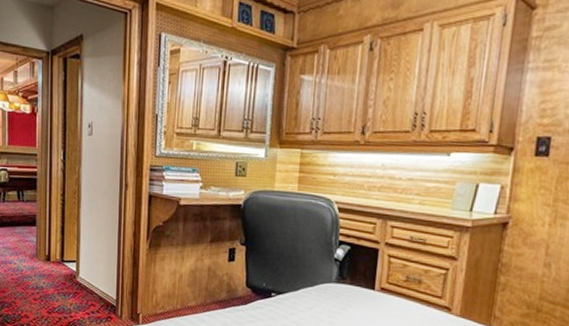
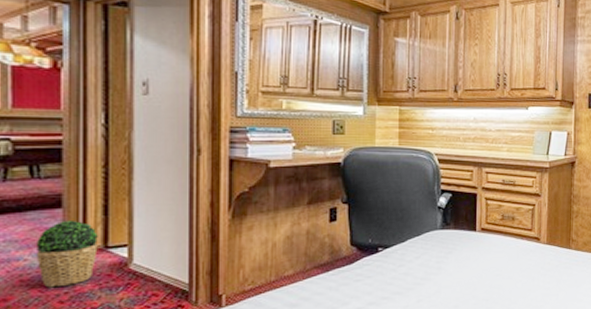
potted plant: none [21,236,58,288] -> present [35,219,98,288]

